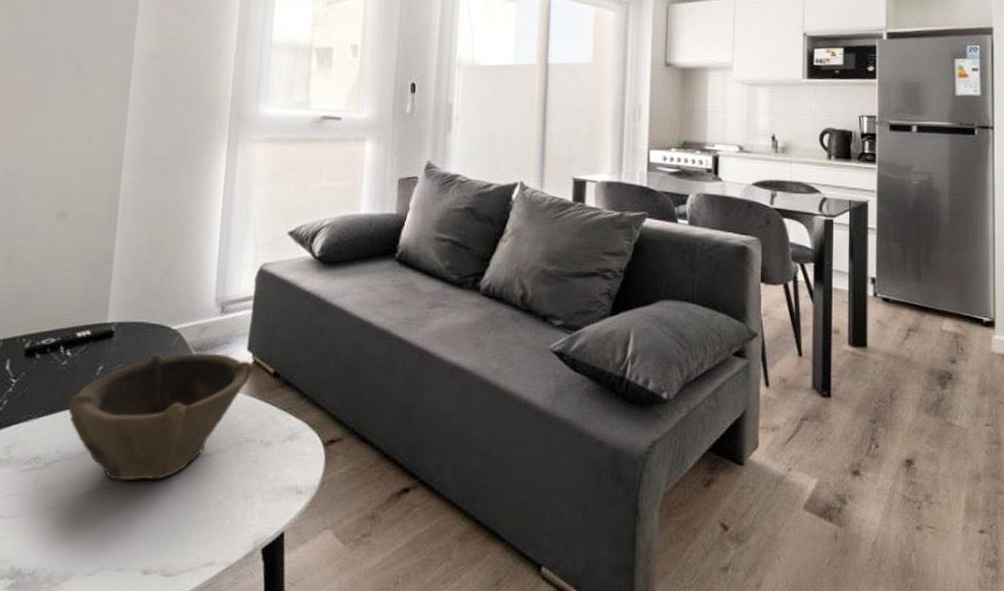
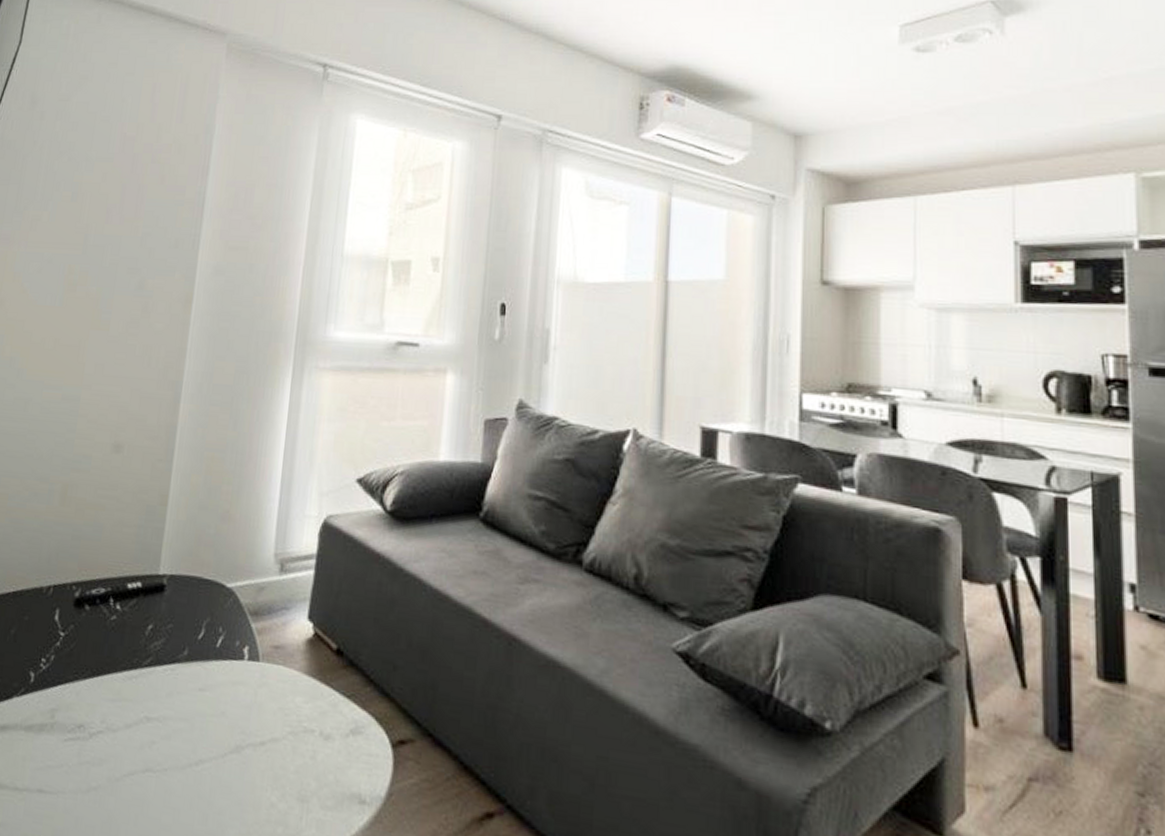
bowl: present [68,352,253,481] -> none [115,613,313,768]

